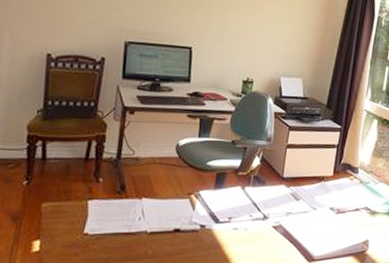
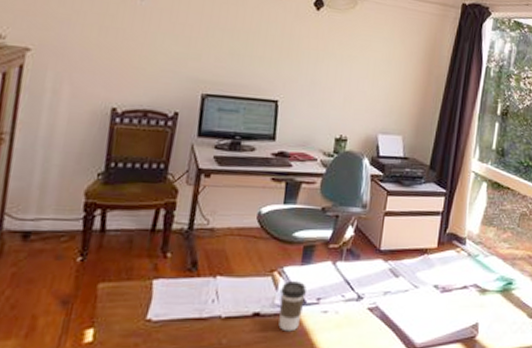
coffee cup: none [196,203,219,245] -> present [278,281,306,332]

